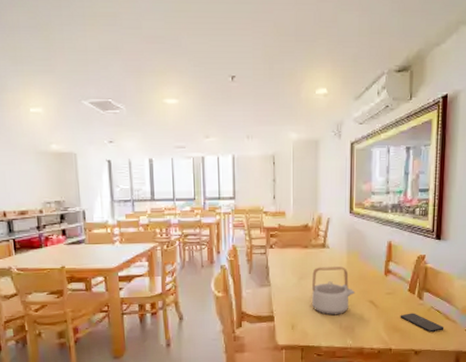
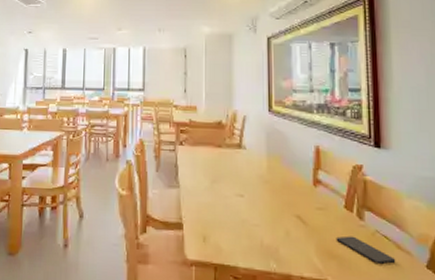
teapot: present [311,267,356,316] -> none [226,170,279,230]

